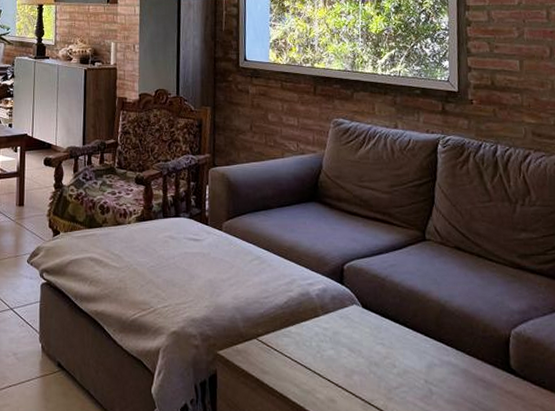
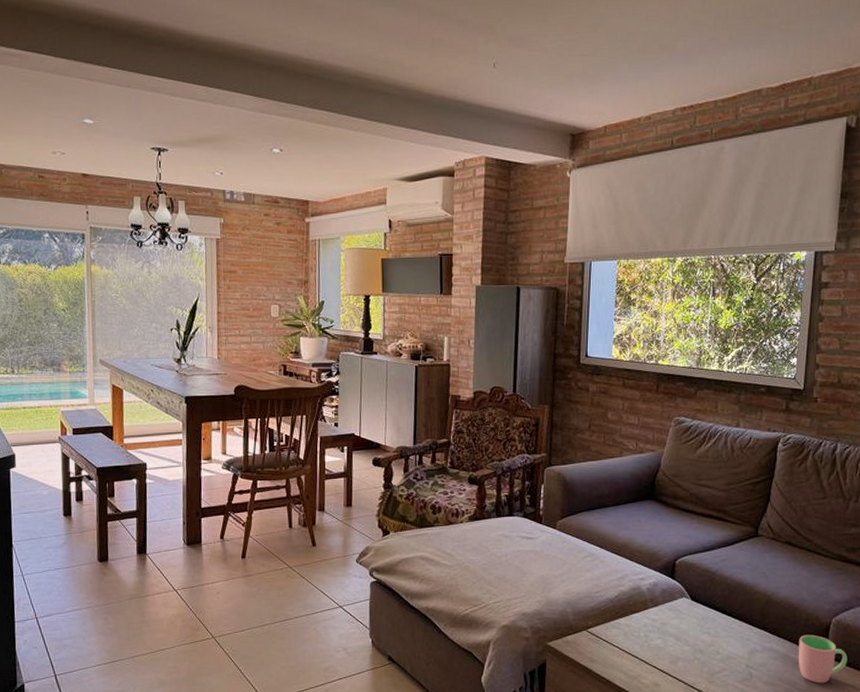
cup: none [478,348,533,404] -> present [799,634,848,684]

